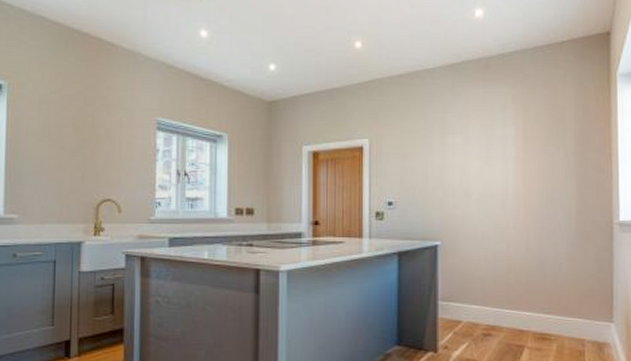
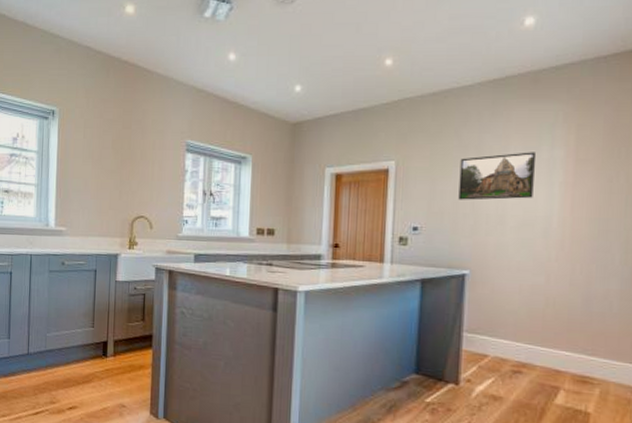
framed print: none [427,130,492,175] -> present [458,152,537,200]

